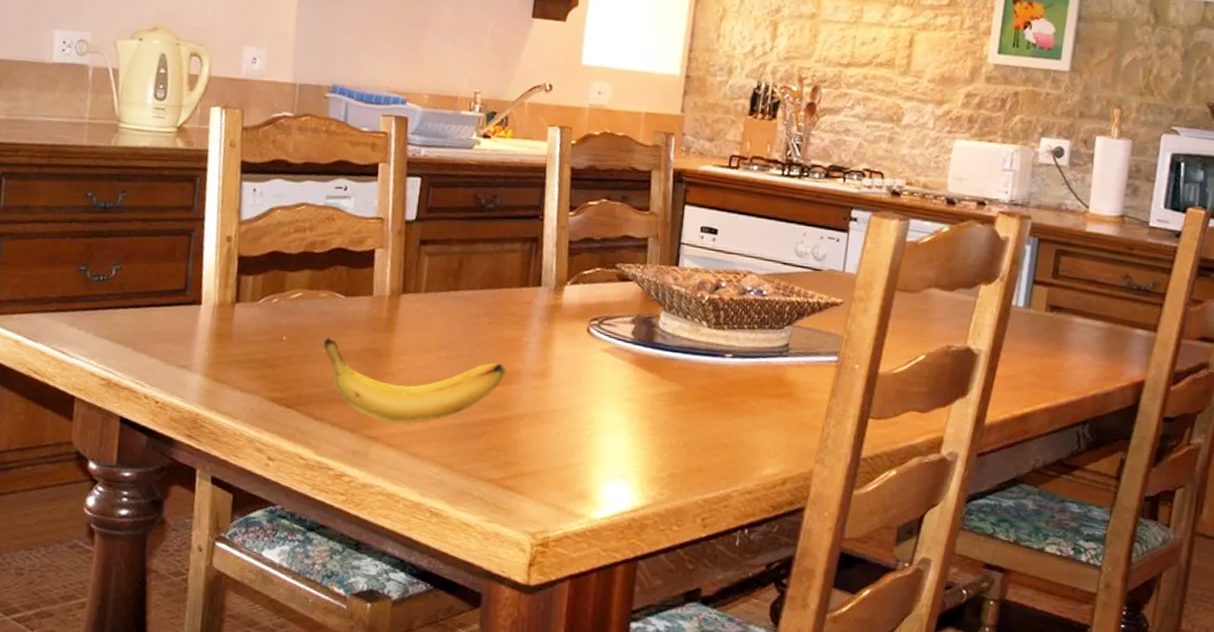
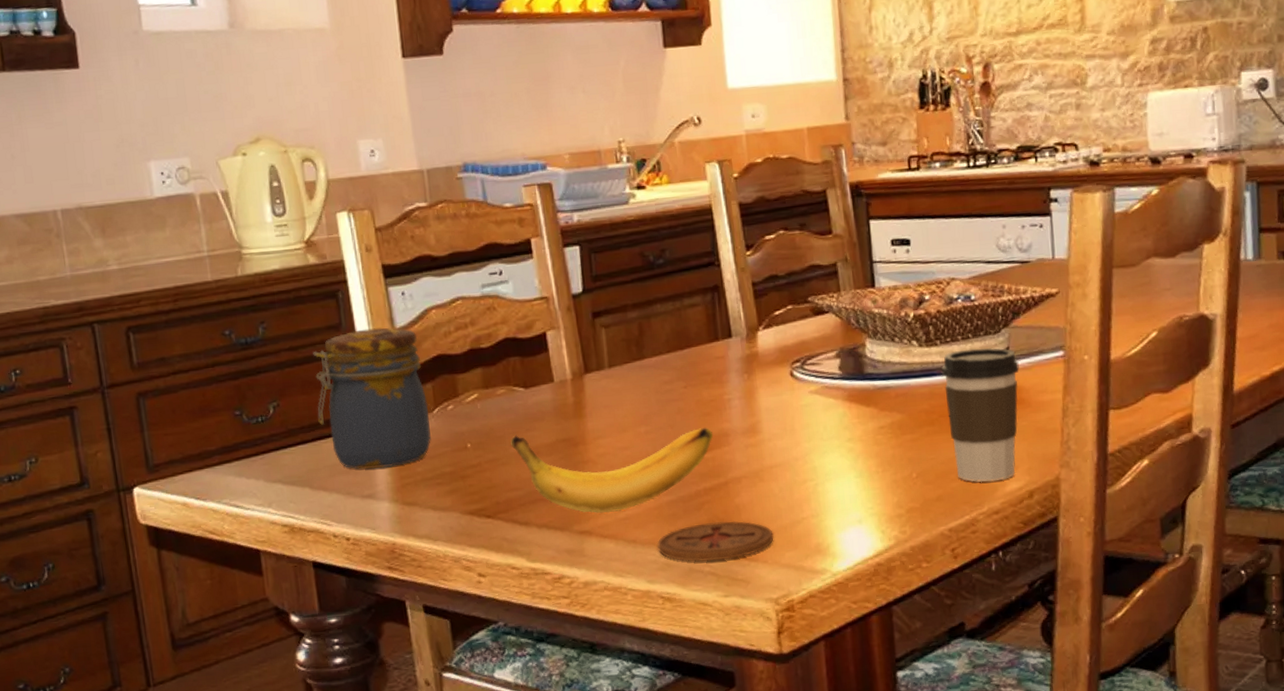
jar: none [153,214,259,345] -> present [313,327,431,469]
coaster: none [435,450,543,489] -> present [657,521,774,562]
coffee cup: none [720,337,795,464] -> present [942,348,1019,483]

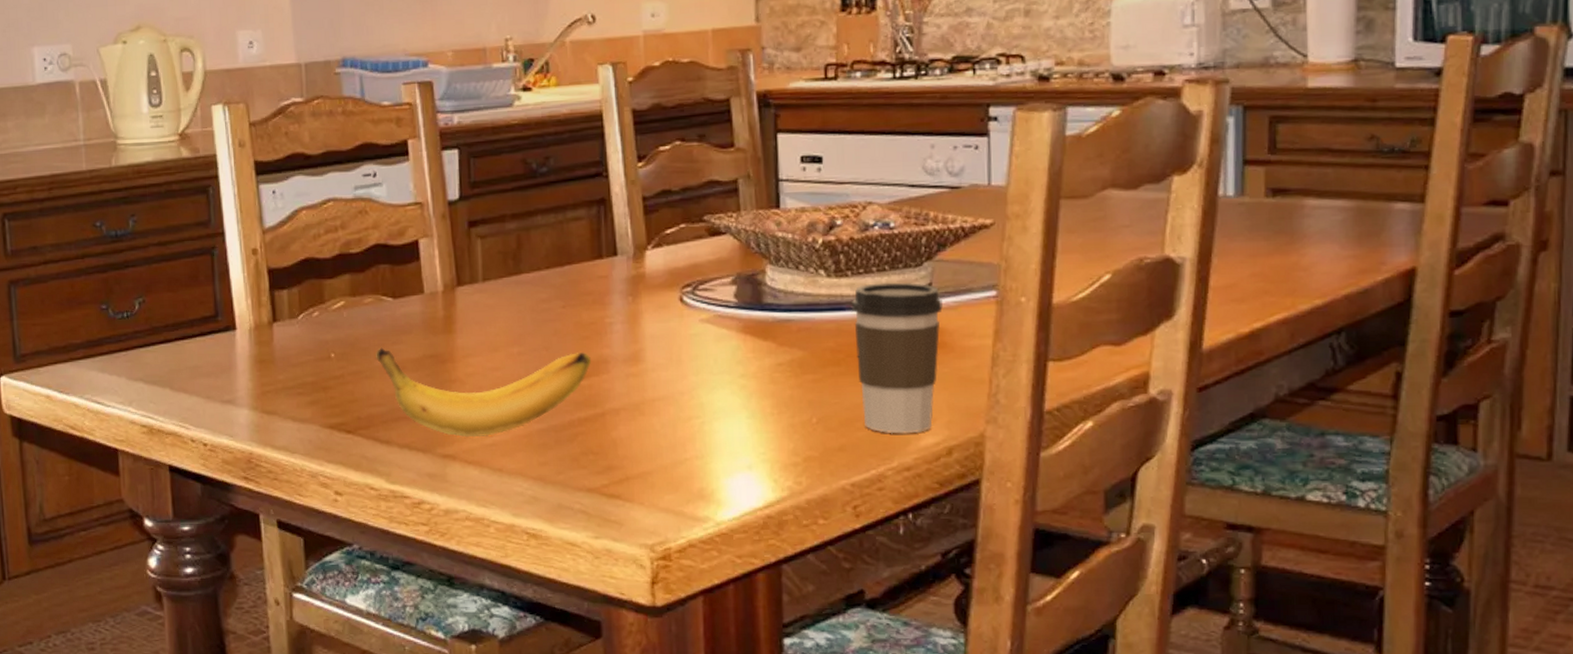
jar: present [313,327,431,469] -> none [181,226,294,373]
coaster: present [657,521,774,562] -> none [525,456,652,498]

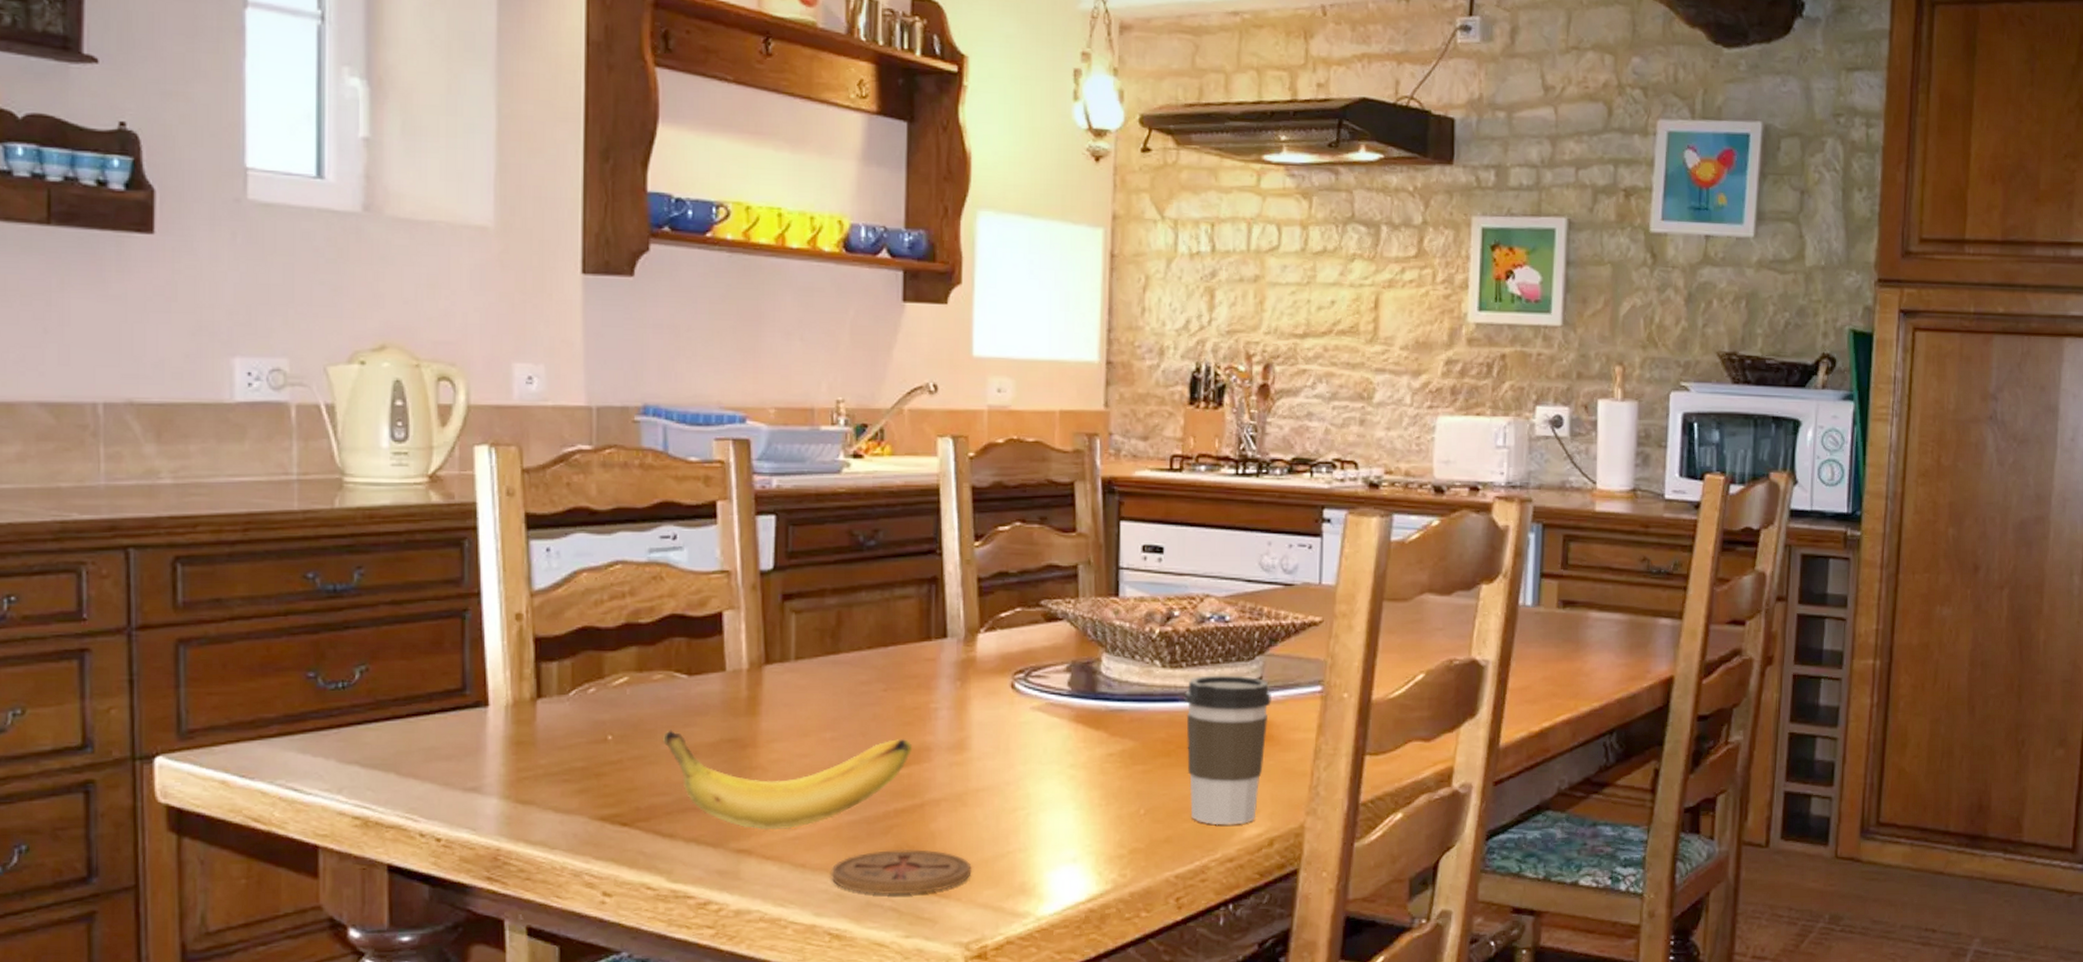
coaster: none [525,456,652,498] -> present [831,849,972,895]

